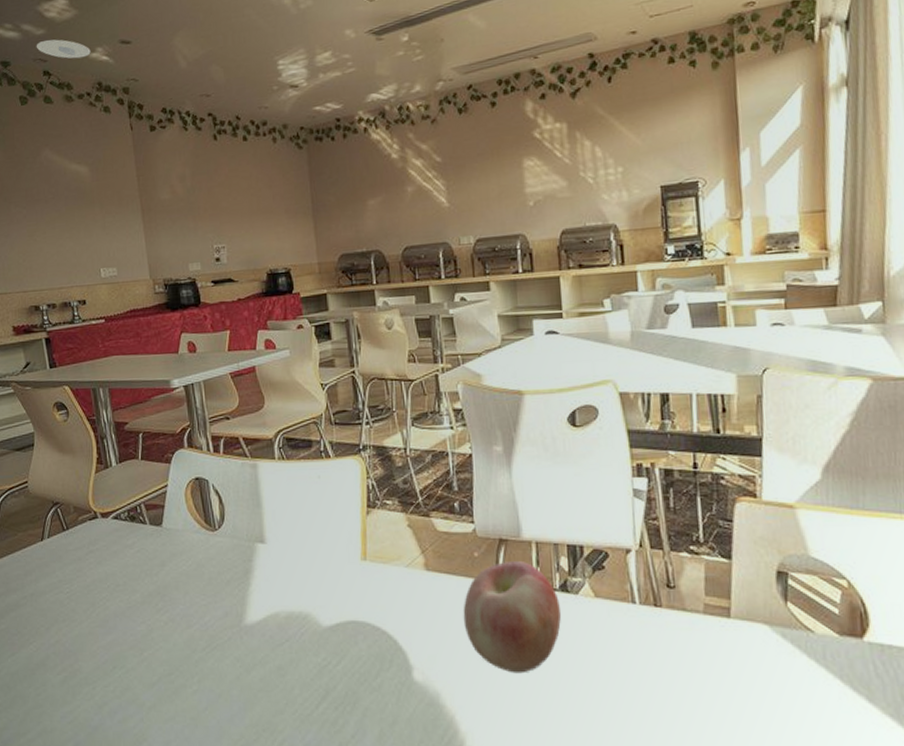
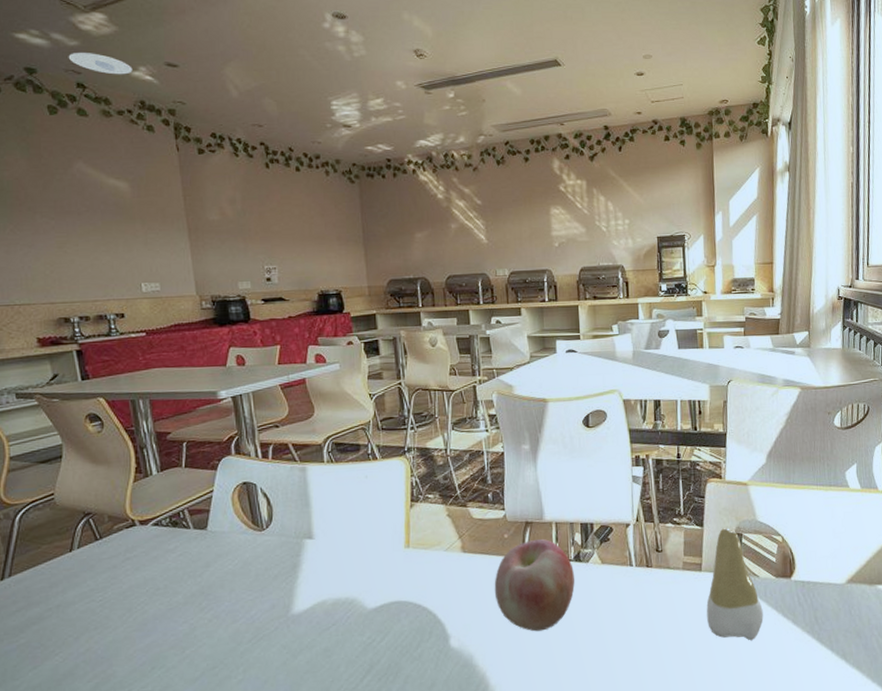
tooth: none [738,563,822,718] -> present [706,528,764,641]

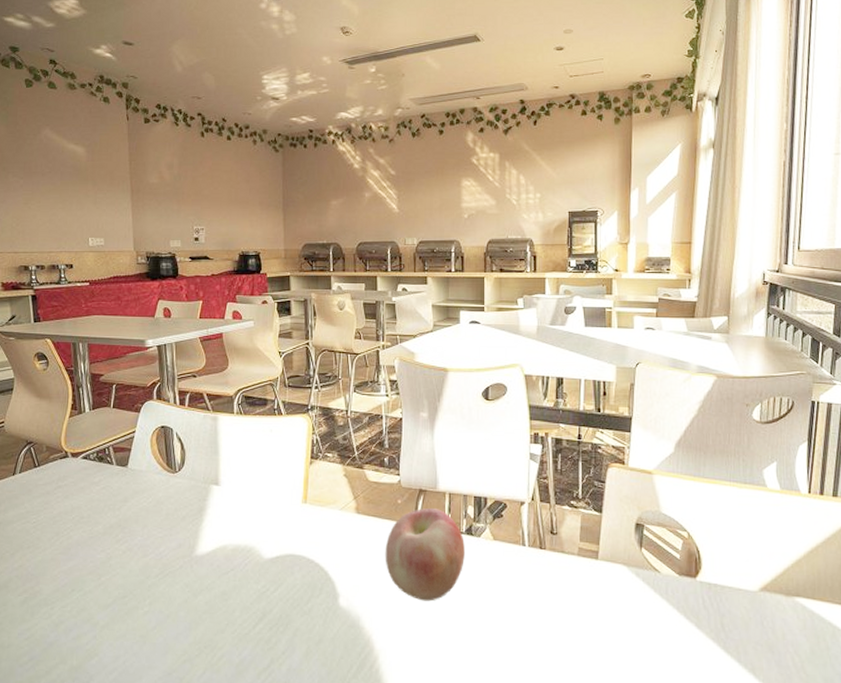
recessed light: present [68,53,133,75] -> none [44,33,96,53]
tooth: present [706,528,764,641] -> none [601,517,663,640]

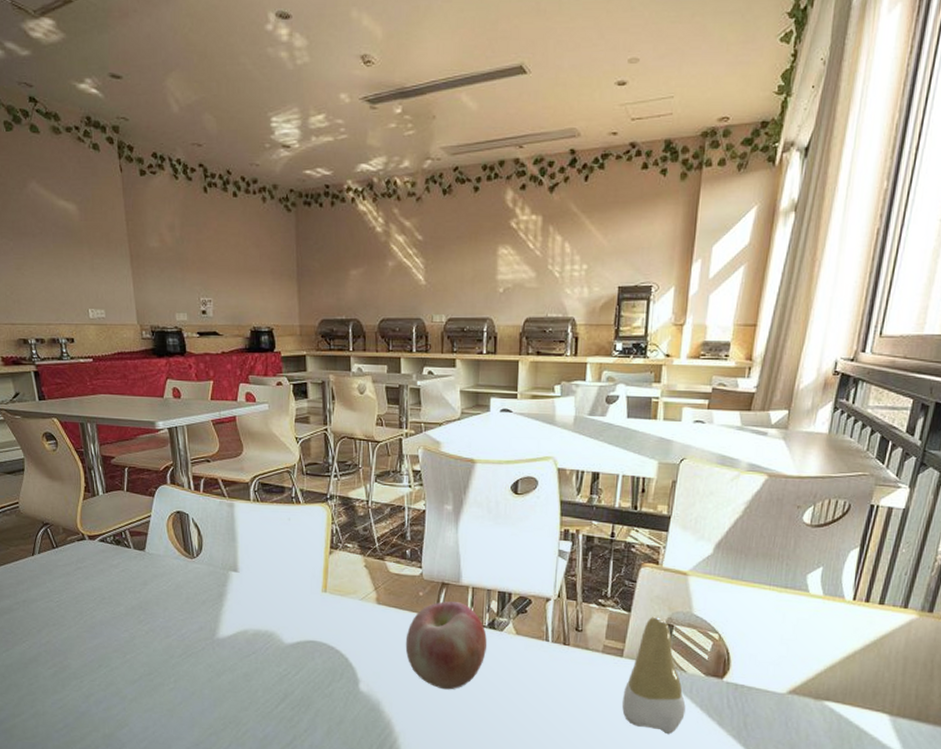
tooth: none [601,517,663,640] -> present [622,616,686,735]

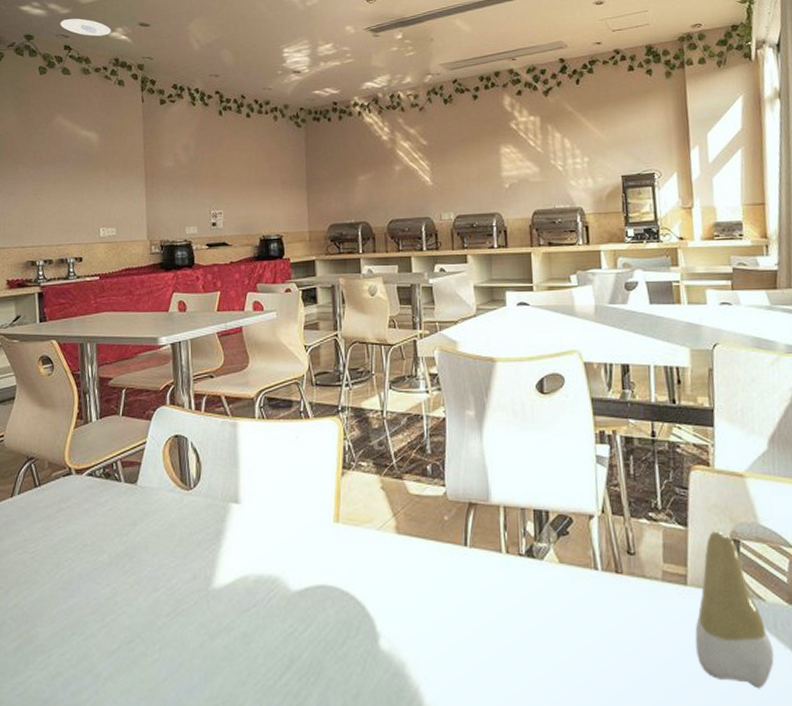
recessed light: none [20,63,79,88] -> present [60,18,111,37]
apple: present [405,601,487,690] -> none [431,526,526,642]

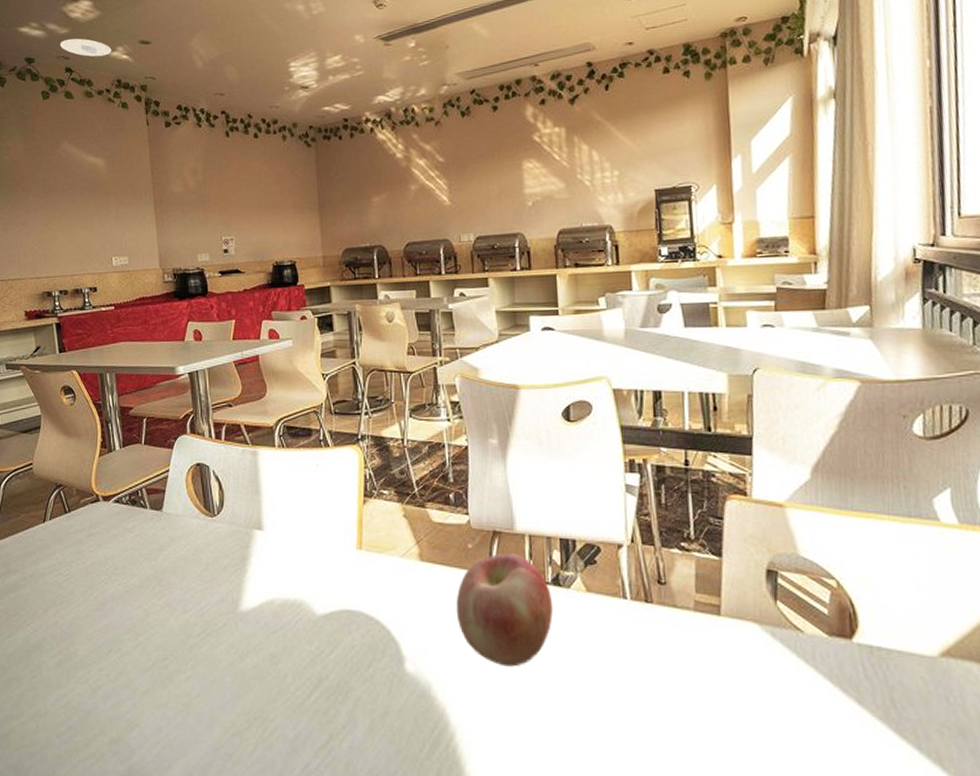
apple: none [431,526,526,642] -> present [456,554,553,667]
tooth: present [695,531,774,689] -> none [728,561,812,719]

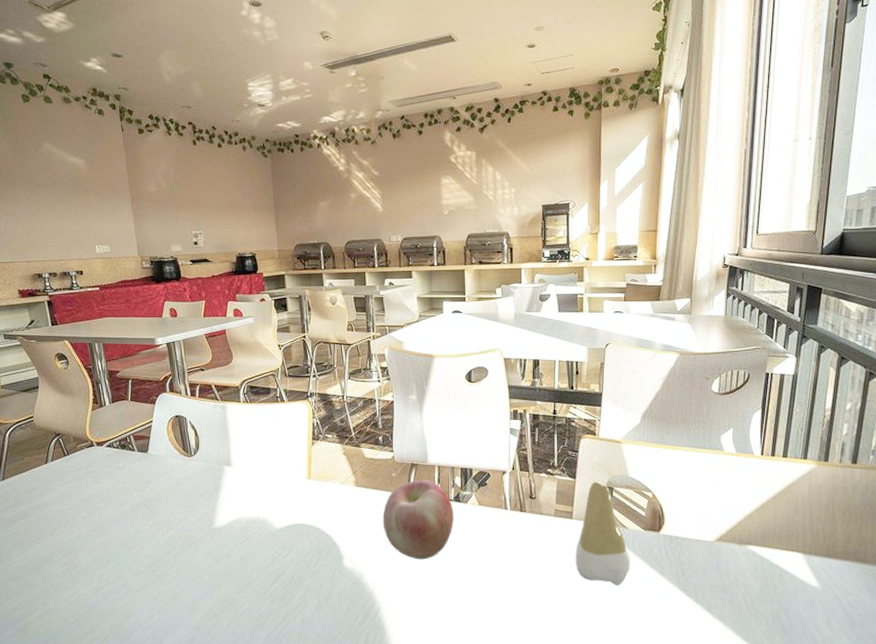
recessed light: present [59,38,112,57] -> none [36,47,86,66]
tooth: none [728,561,812,719] -> present [576,481,630,586]

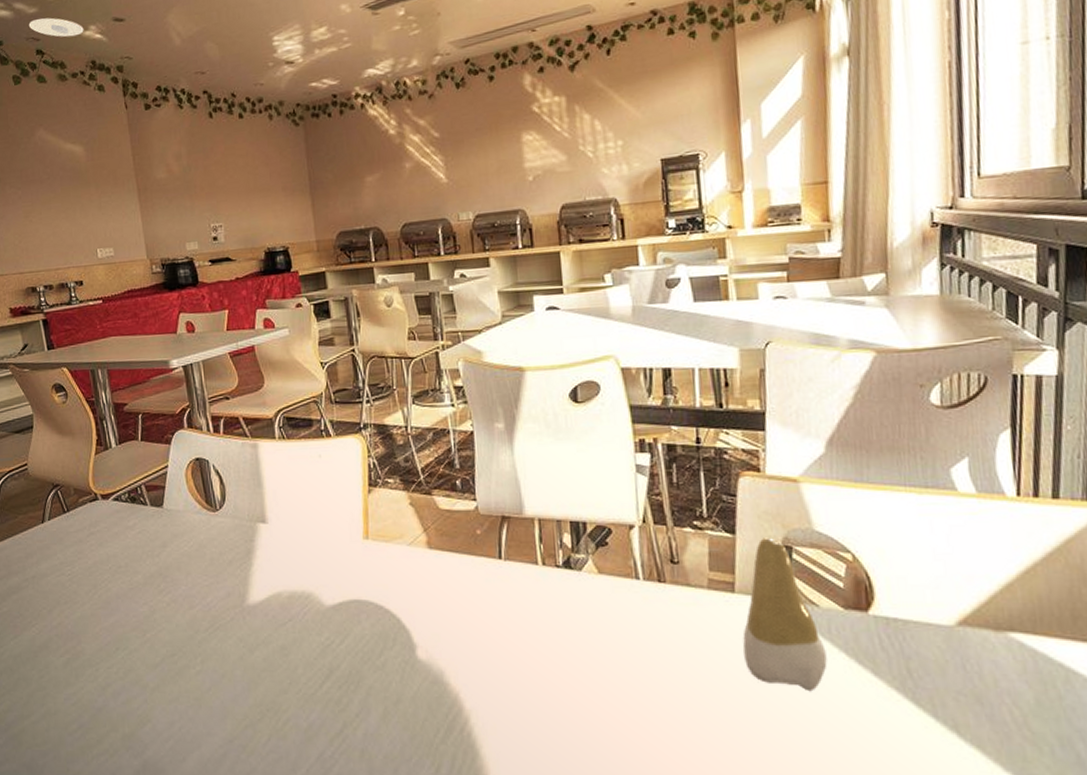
recessed light: none [36,47,86,66] -> present [28,17,84,38]
apple: present [382,480,454,560] -> none [466,539,565,651]

